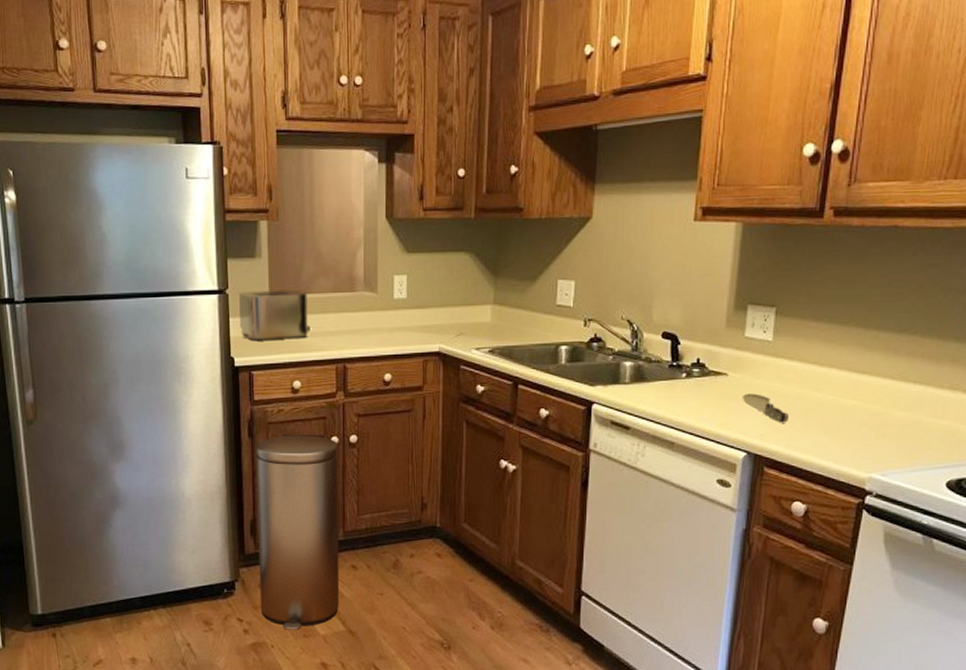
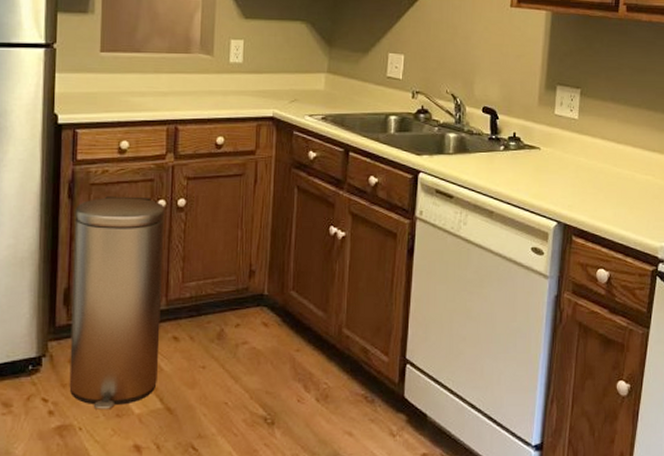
toaster: present [240,290,311,341] -> none [68,47,142,99]
knife: present [742,393,790,423] -> none [552,167,594,195]

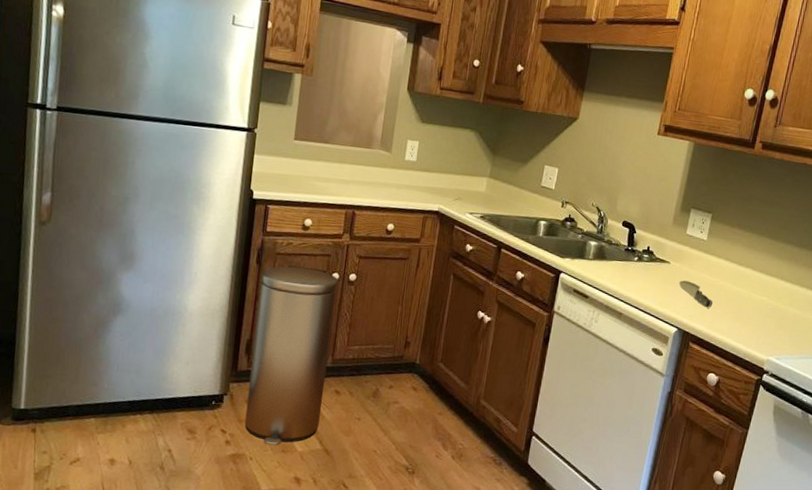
knife: none [552,167,594,195] -> present [678,280,713,308]

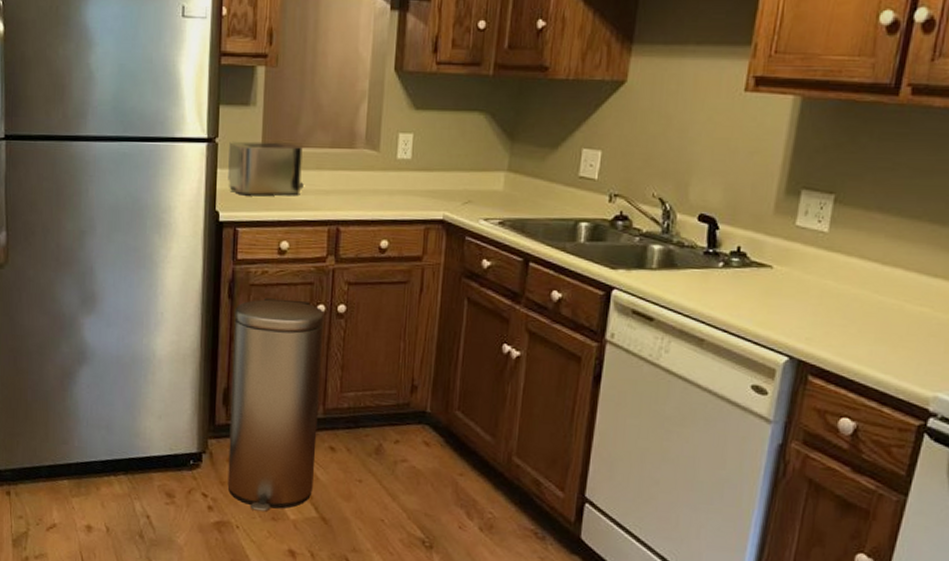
toaster: none [263,133,329,183] -> present [229,141,304,196]
knife: present [678,280,713,308] -> none [787,290,843,327]

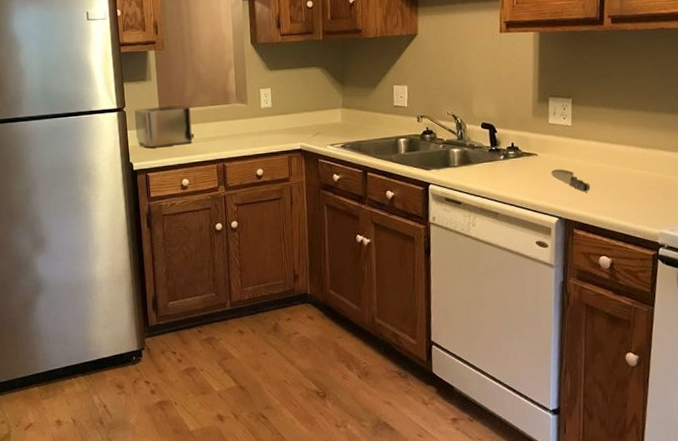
pedal bin: present [227,298,325,513] -> none [153,222,230,389]
knife: none [787,290,843,327] -> present [550,169,591,192]

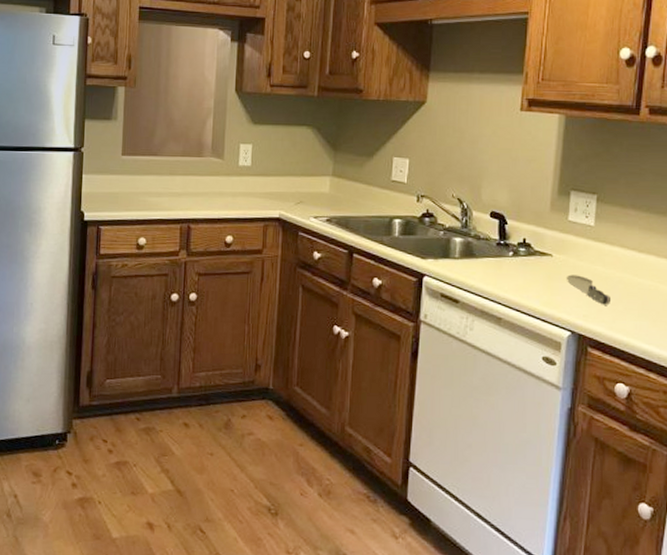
toaster: present [135,105,194,149] -> none [93,150,159,198]

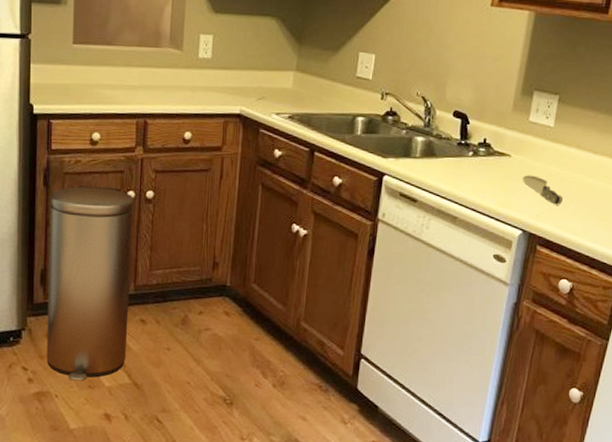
pedal bin: none [90,288,178,488] -> present [46,185,134,382]

